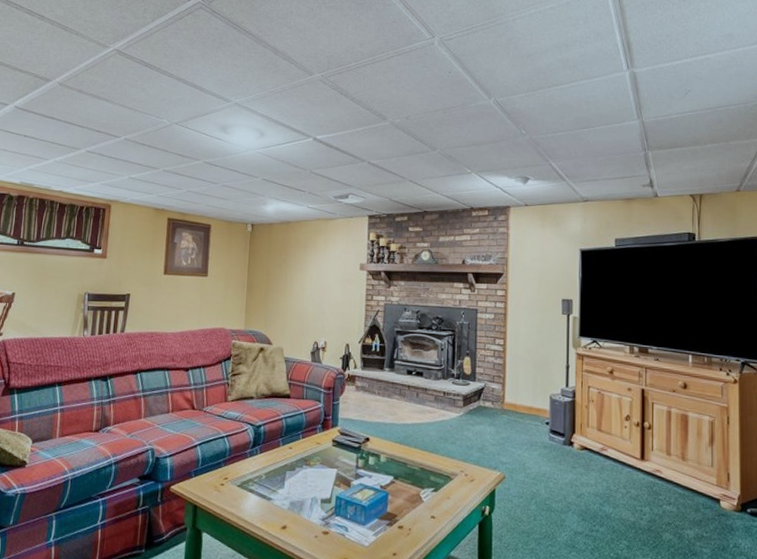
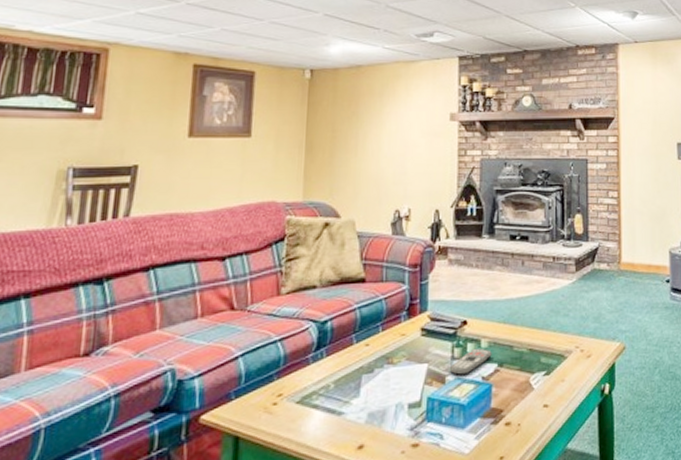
remote control: none [355,461,389,482] -> present [450,348,492,375]

